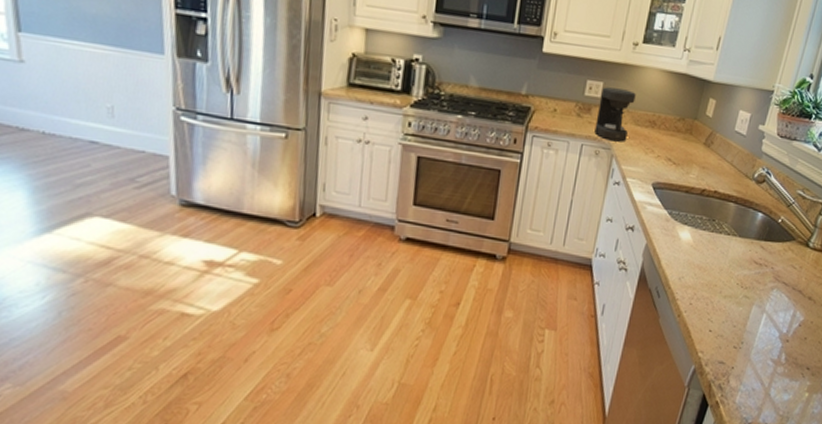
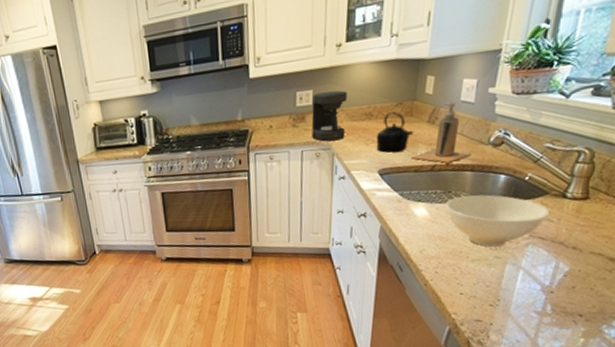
kettle: none [654,125,691,168] -> present [376,112,414,153]
soap dispenser: none [684,129,738,191] -> present [410,101,473,164]
bowl: none [708,226,795,286] -> present [445,194,550,247]

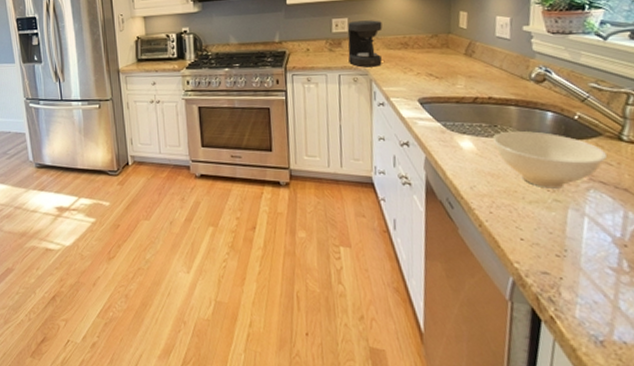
kettle: present [376,112,414,153] -> none [413,43,452,82]
soap dispenser: present [410,101,473,164] -> none [450,37,515,97]

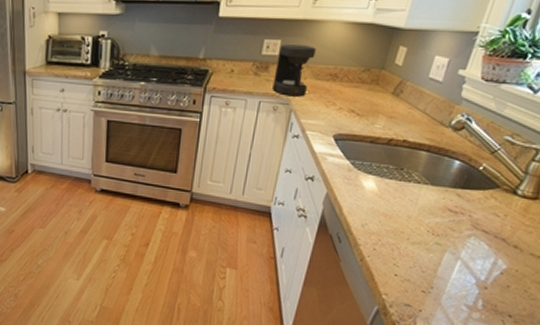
bowl: present [492,130,608,189] -> none [395,175,498,233]

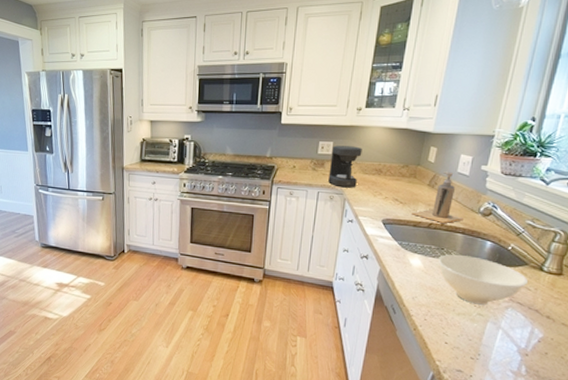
soap dispenser: none [368,77,432,140] -> present [411,171,465,224]
bowl: none [395,175,498,233] -> present [438,254,529,305]

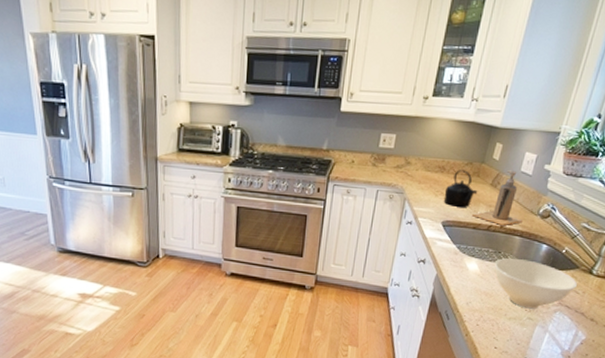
coffee maker: present [328,145,362,188] -> none [389,138,426,187]
kettle: none [382,172,416,206] -> present [443,170,478,207]

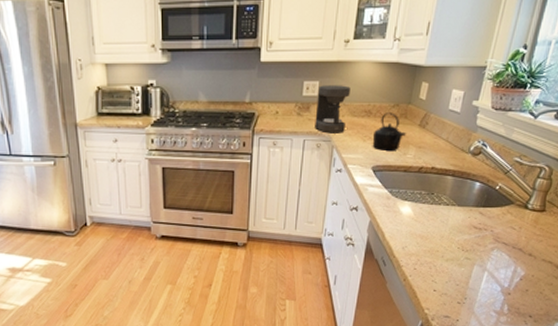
coffee maker: none [389,138,426,187] -> present [315,85,351,134]
soap dispenser: present [471,170,524,226] -> none [401,109,455,167]
bowl: present [494,258,578,309] -> none [428,198,514,249]

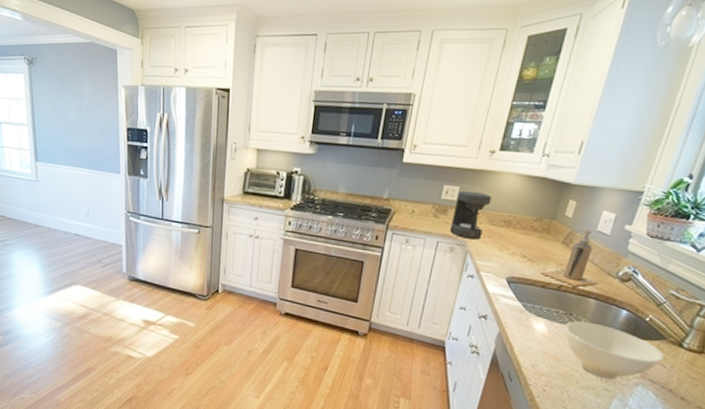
kettle: present [372,112,406,151] -> none [509,225,548,265]
soap dispenser: none [401,109,455,167] -> present [539,228,600,287]
bowl: none [428,198,514,249] -> present [564,321,665,380]

